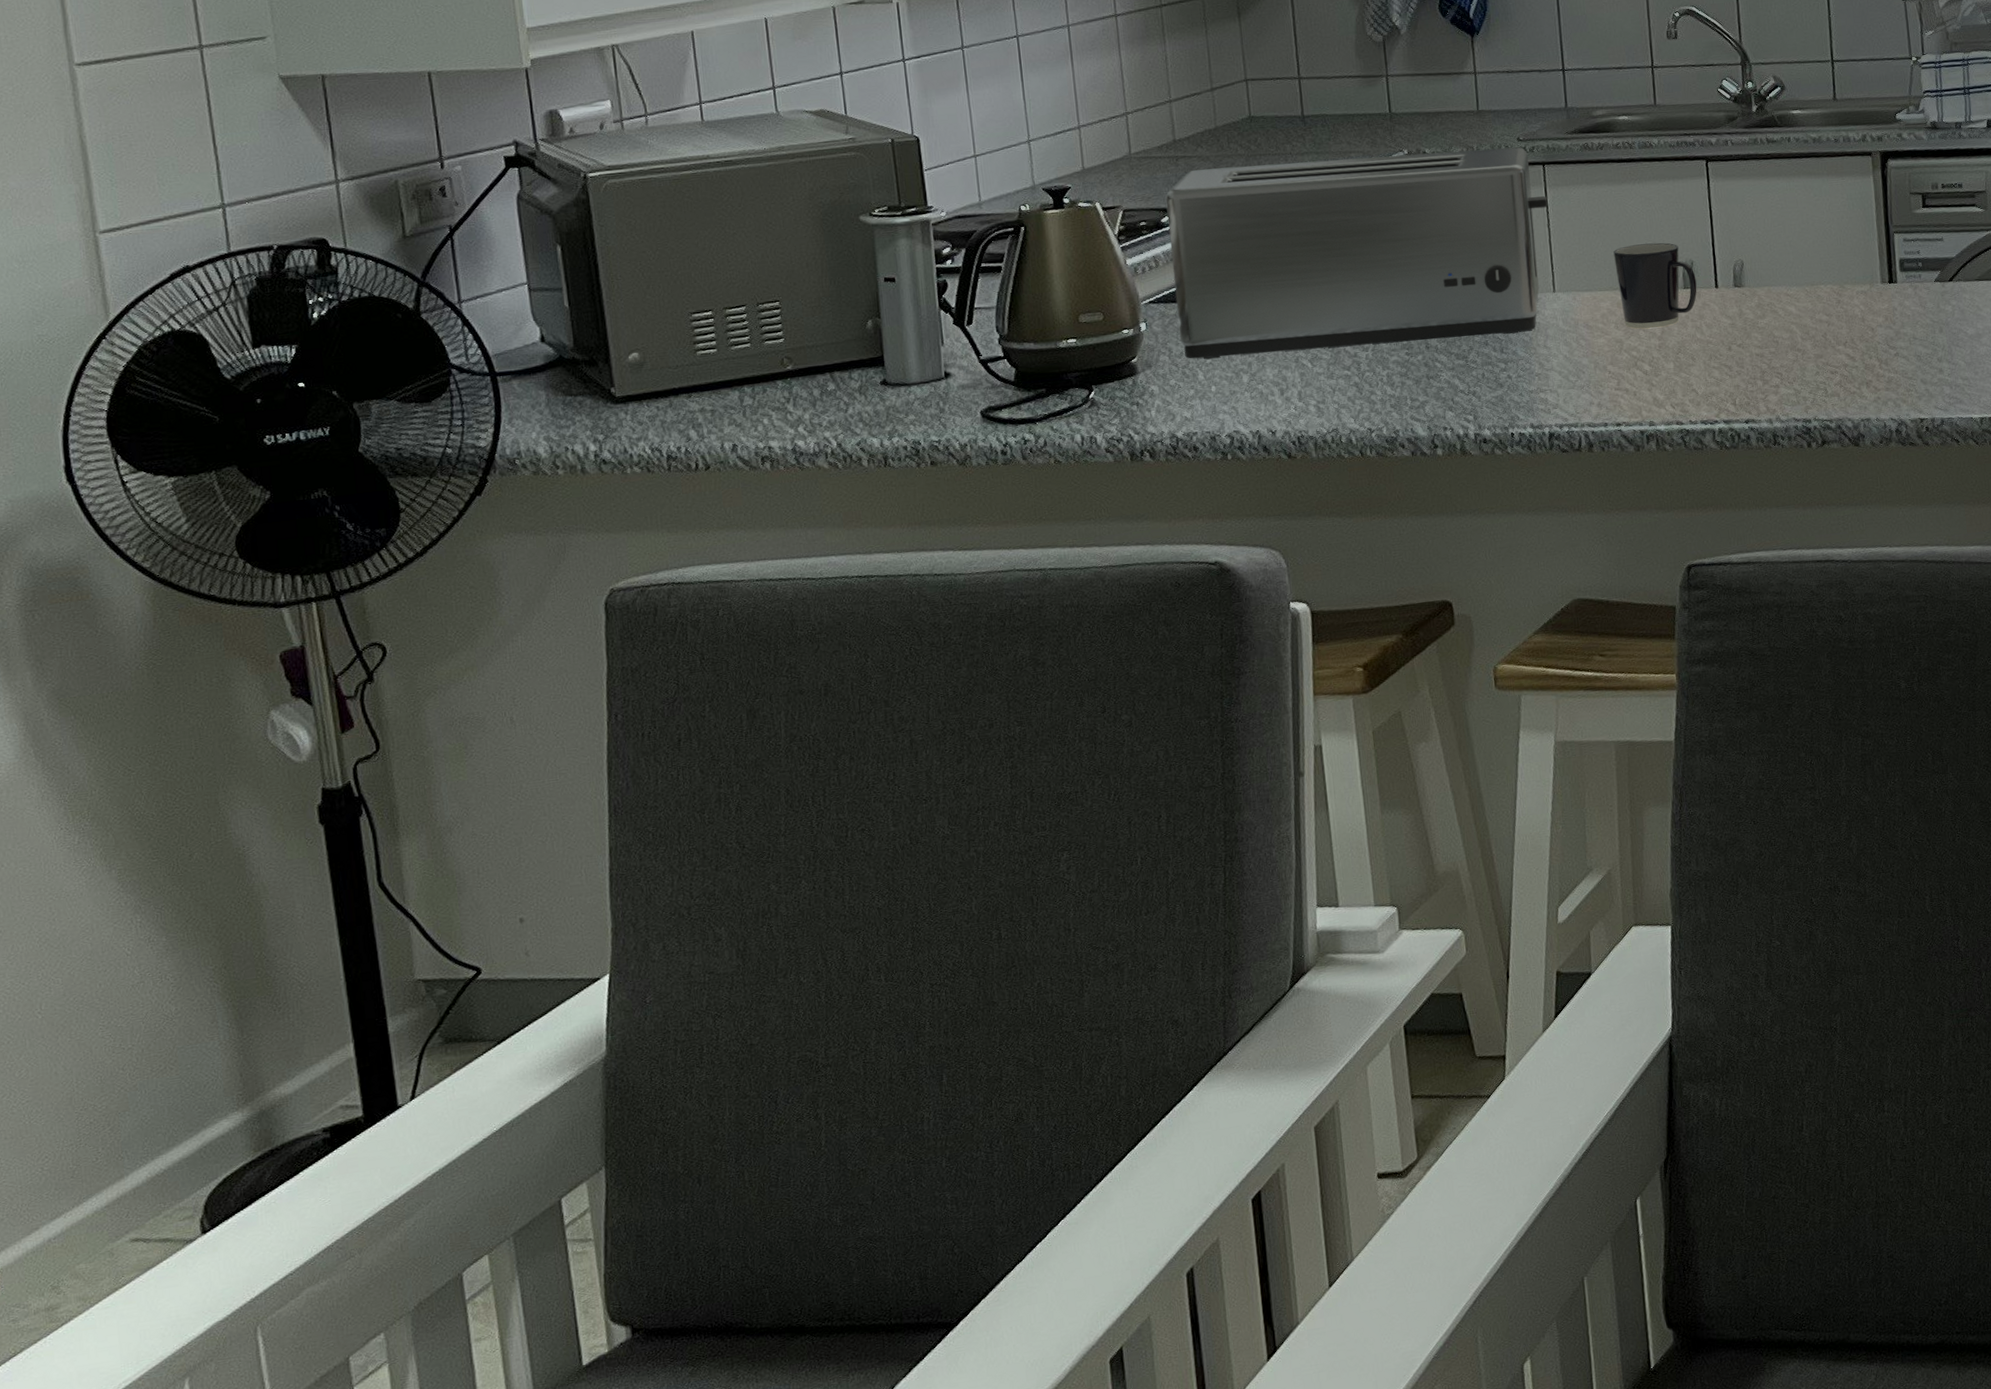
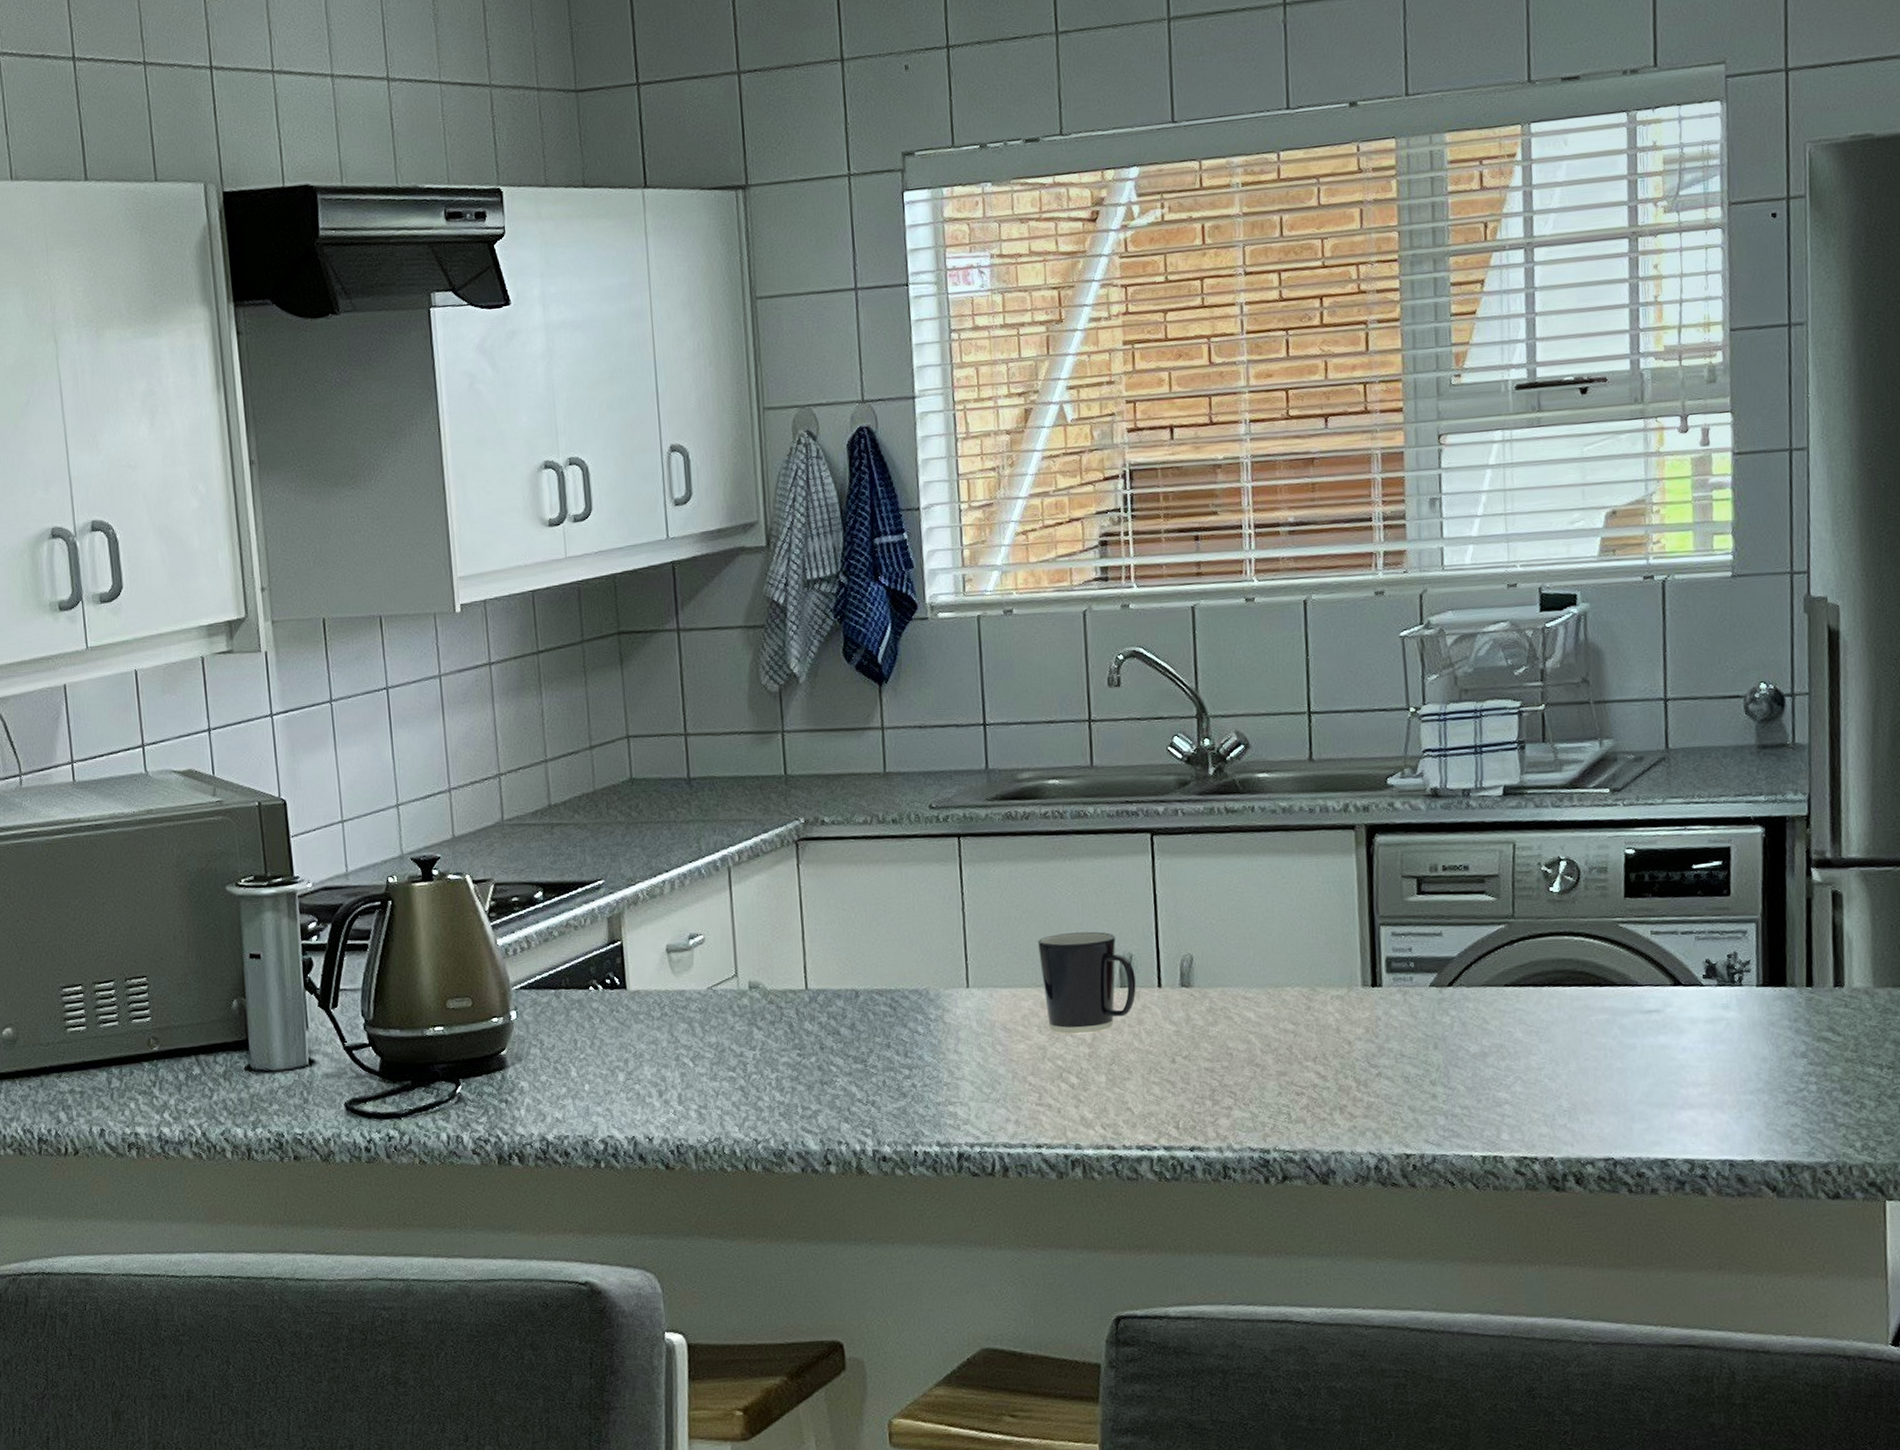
toaster: present [1165,147,1548,360] -> none [539,816,963,1054]

